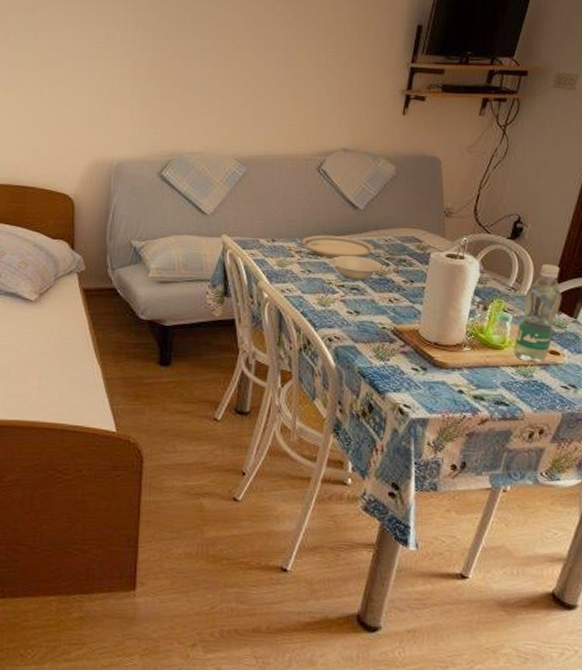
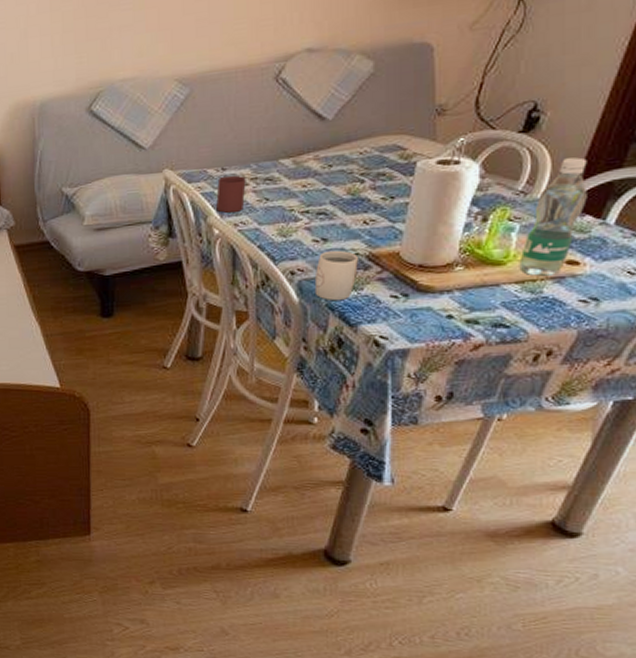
cup: none [266,246,292,280] -> present [216,175,246,213]
plate: present [301,235,374,259] -> none [257,154,346,182]
bowl: present [330,255,383,281] -> none [292,175,357,204]
mug: none [348,322,385,369] -> present [314,250,358,301]

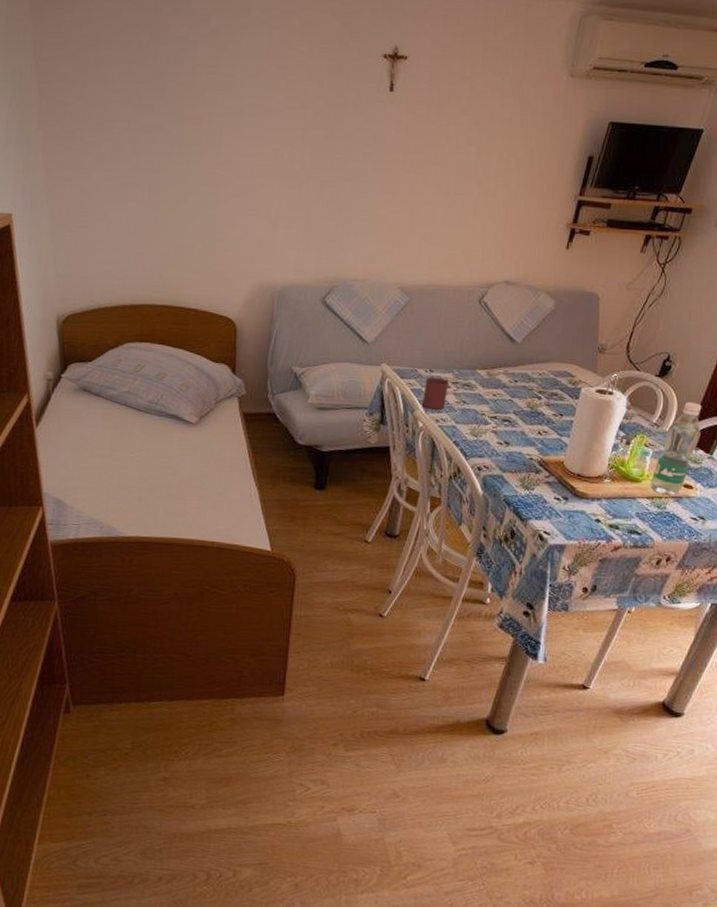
mug: present [314,250,358,301] -> none [496,453,532,498]

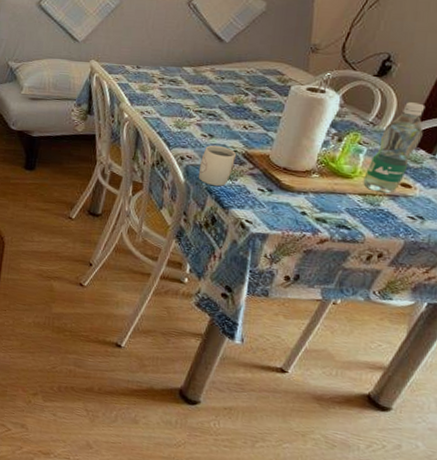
cup: present [422,377,449,410] -> none [128,72,155,103]
mug: none [496,453,532,498] -> present [198,145,236,187]

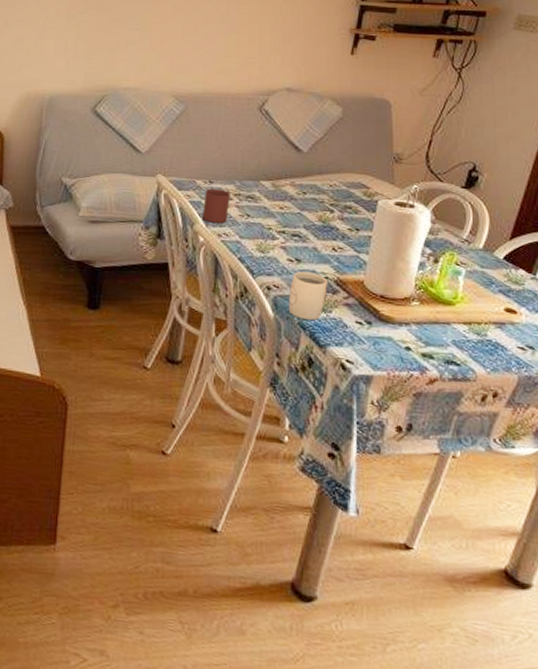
cup: none [128,72,155,103] -> present [203,188,230,223]
bottle: present [363,102,426,194] -> none [466,216,520,322]

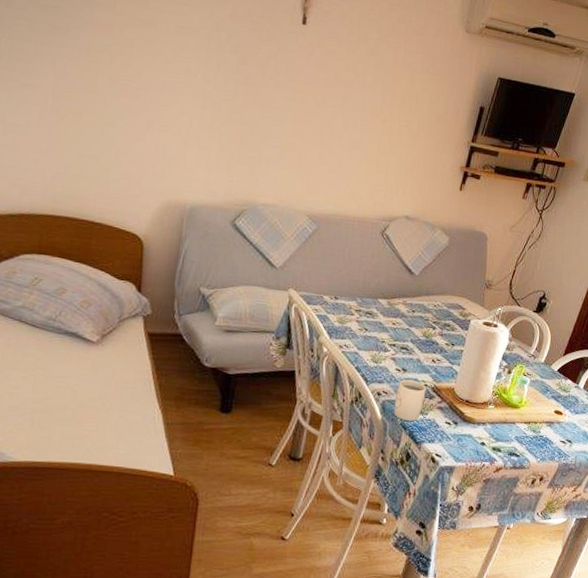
cup: present [203,188,230,223] -> none [327,304,352,336]

